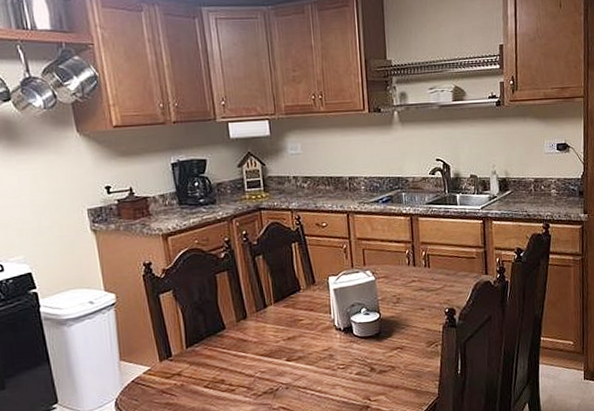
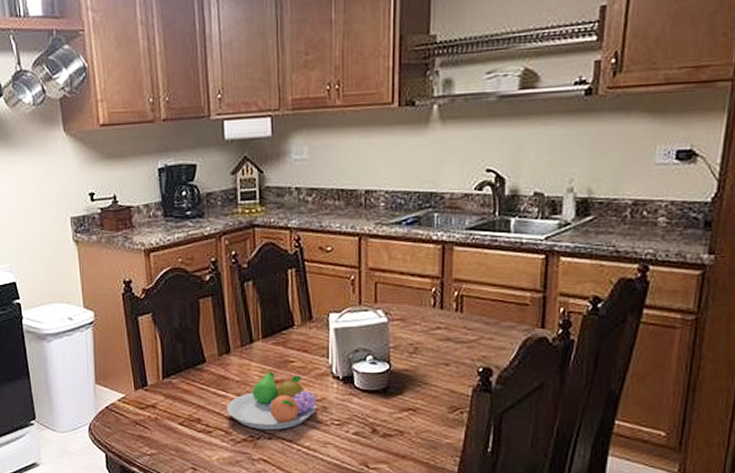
fruit bowl: none [247,330,324,382] -> present [227,372,316,430]

